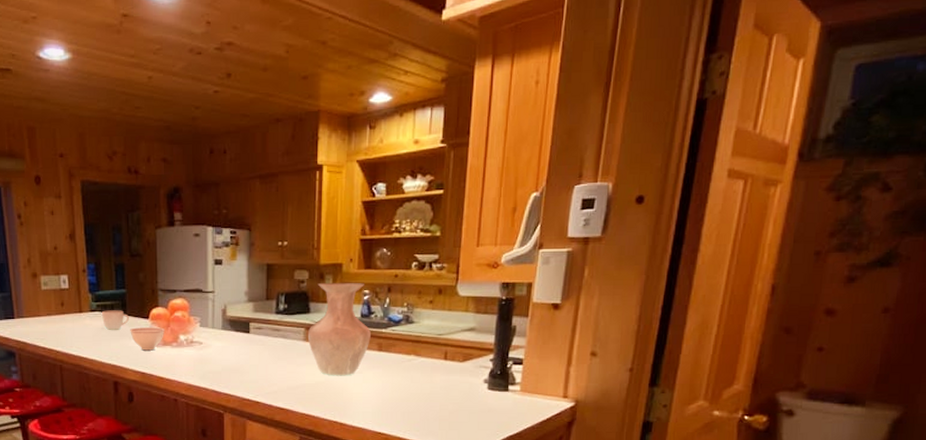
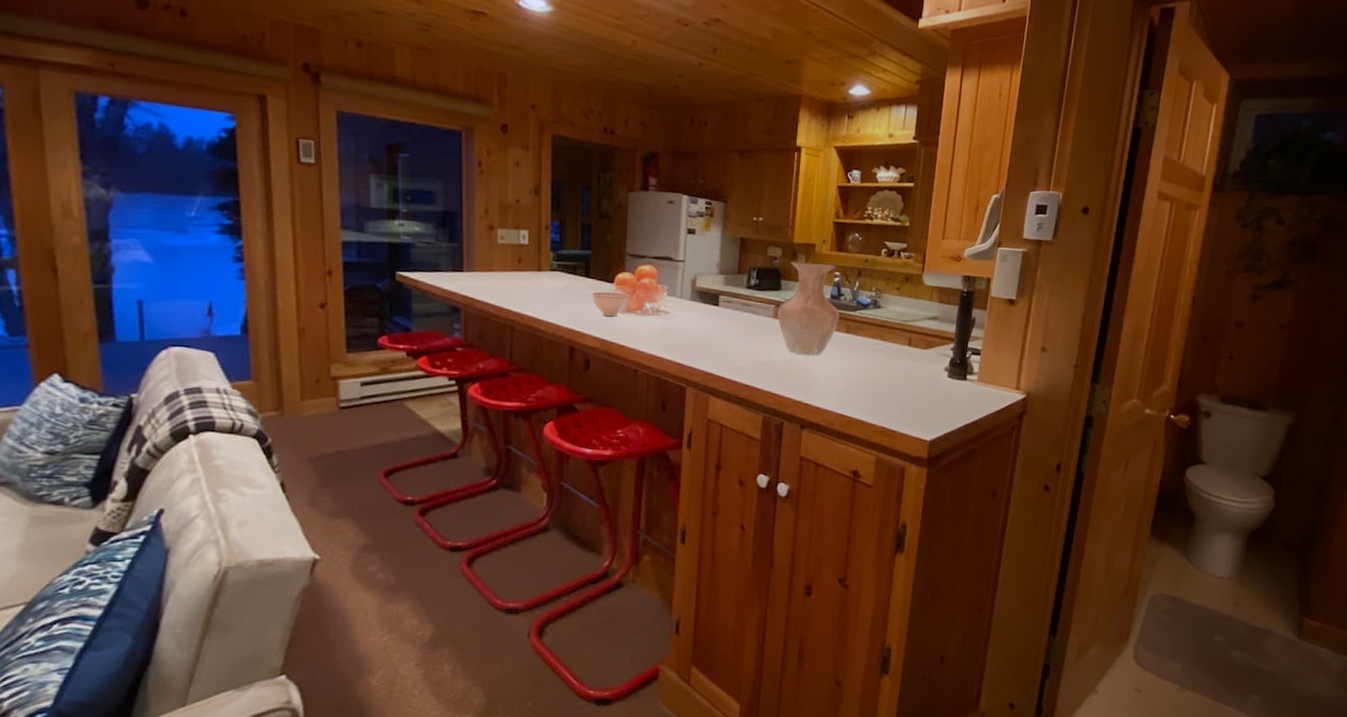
cup: present [101,310,130,331] -> none [562,270,593,293]

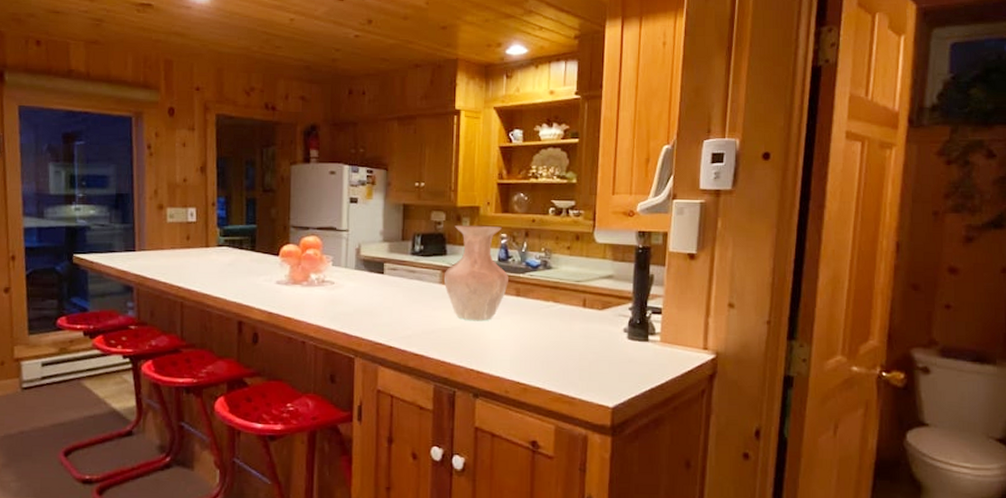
bowl: present [592,291,631,317] -> none [258,264,296,289]

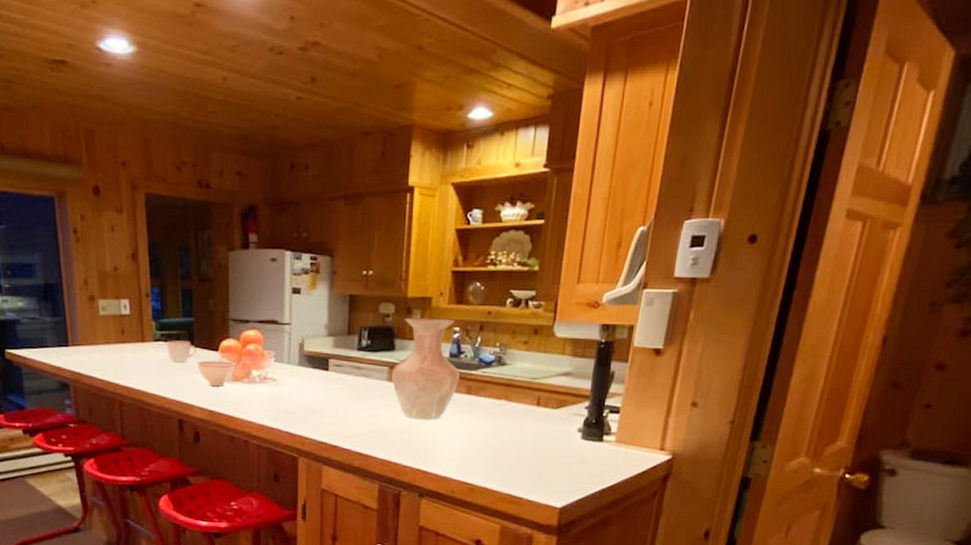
cup: none [229,245,259,268] -> present [166,340,197,364]
bowl: none [258,264,296,289] -> present [197,360,237,387]

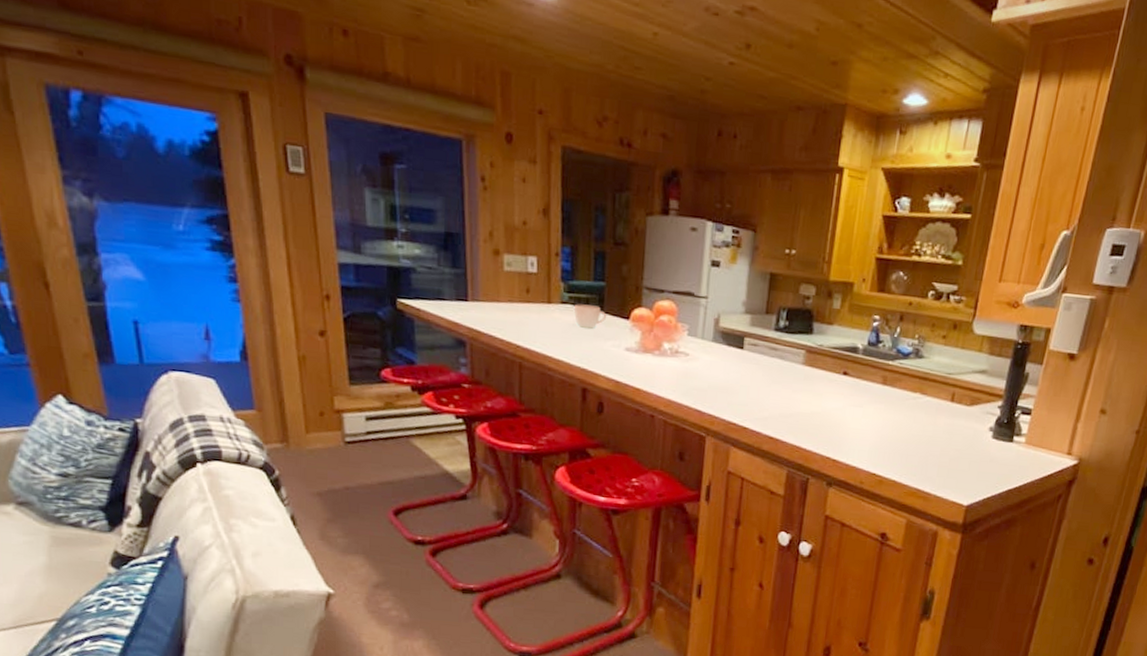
bowl: present [197,360,237,387] -> none [606,328,648,357]
vase: present [391,317,460,421] -> none [807,301,877,409]

